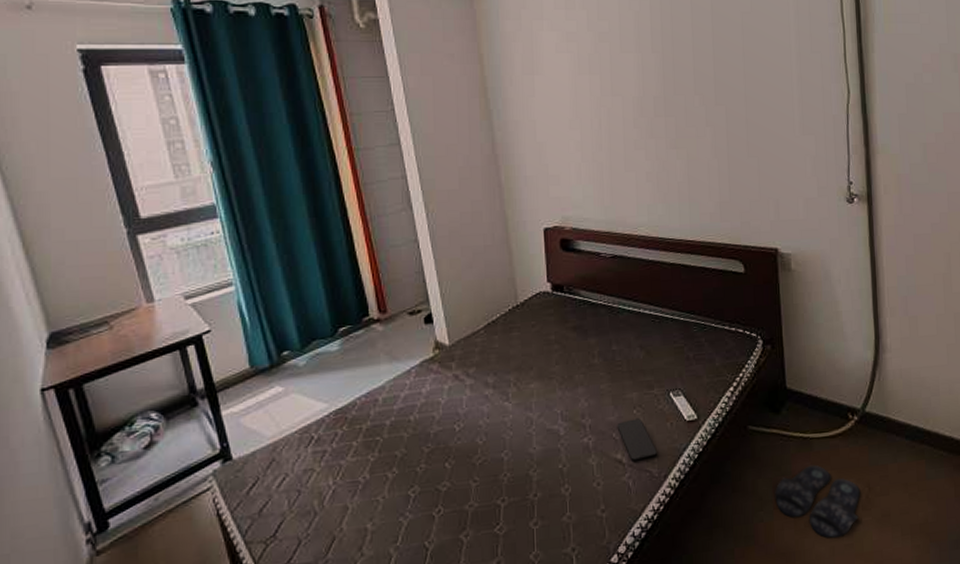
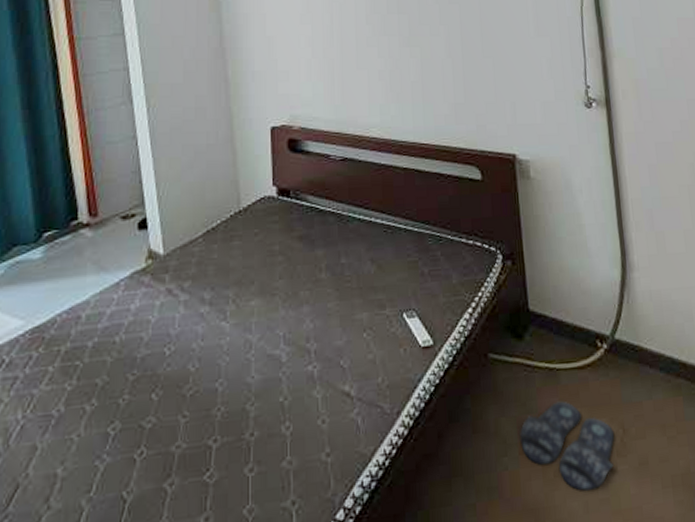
phone: present [617,418,657,461] -> none [345,343,389,394]

